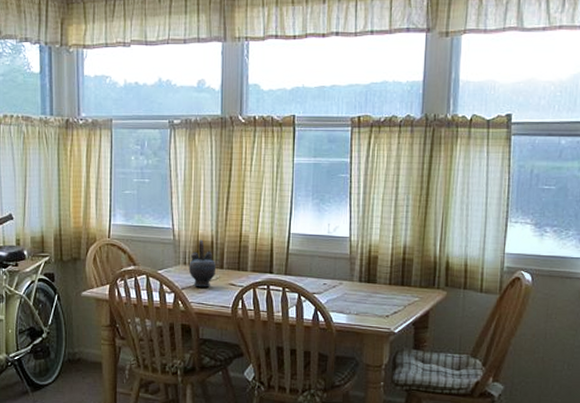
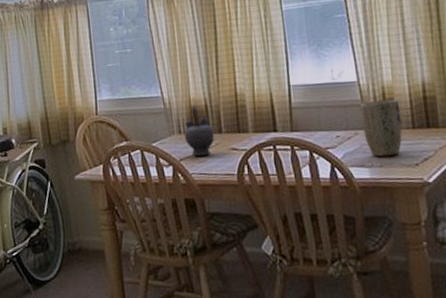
plant pot: none [347,257,382,307] -> present [360,99,403,157]

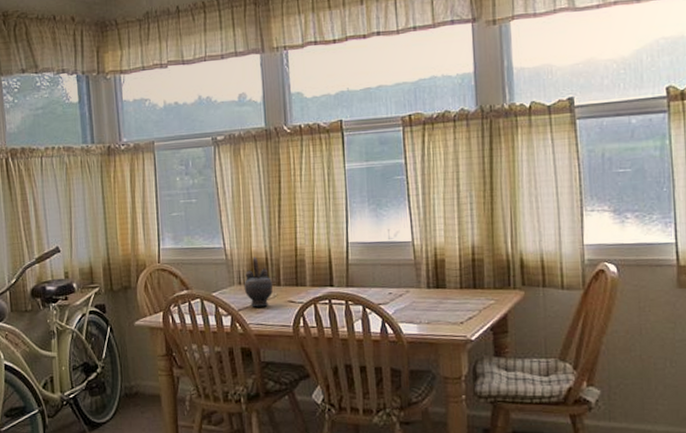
plant pot: present [360,99,403,157] -> none [413,260,451,315]

